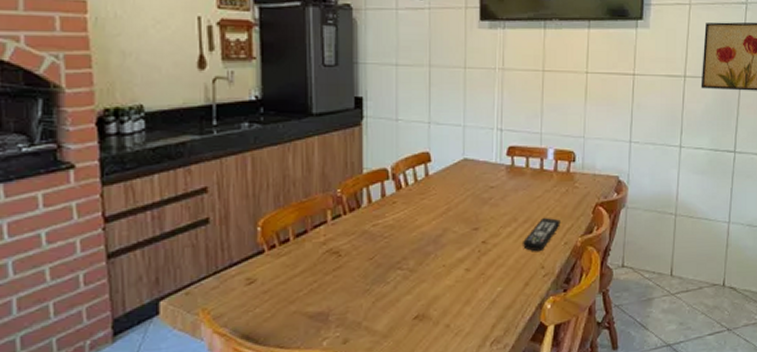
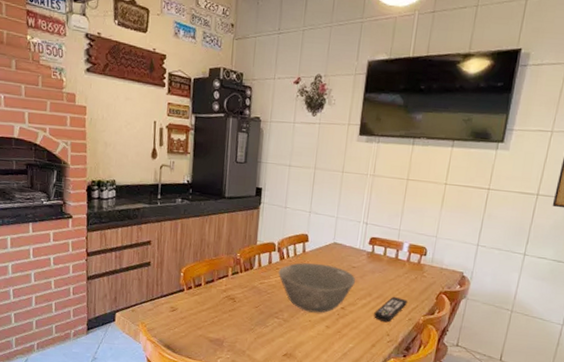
bowl: none [395,188,496,254] -> present [278,263,356,313]

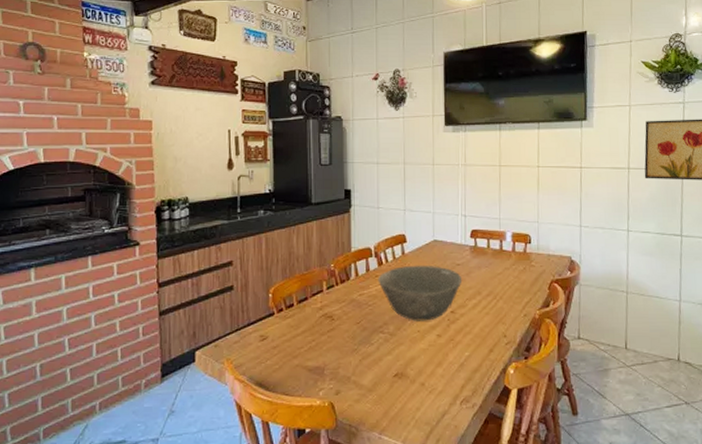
remote control: present [374,296,408,323] -> none [487,291,520,322]

